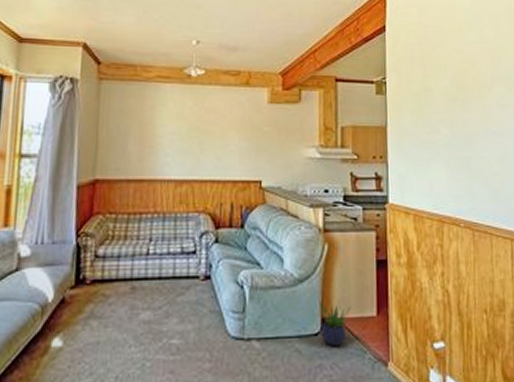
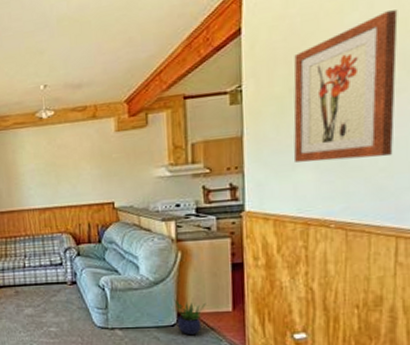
wall art: none [427,38,504,162] -> present [293,10,398,162]

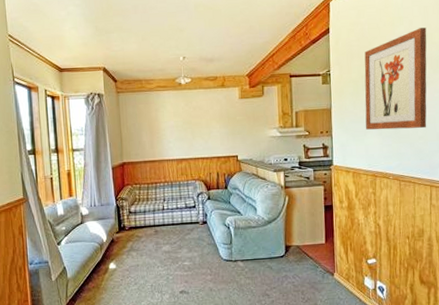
potted plant: present [174,299,206,334] -> none [283,234,307,263]

